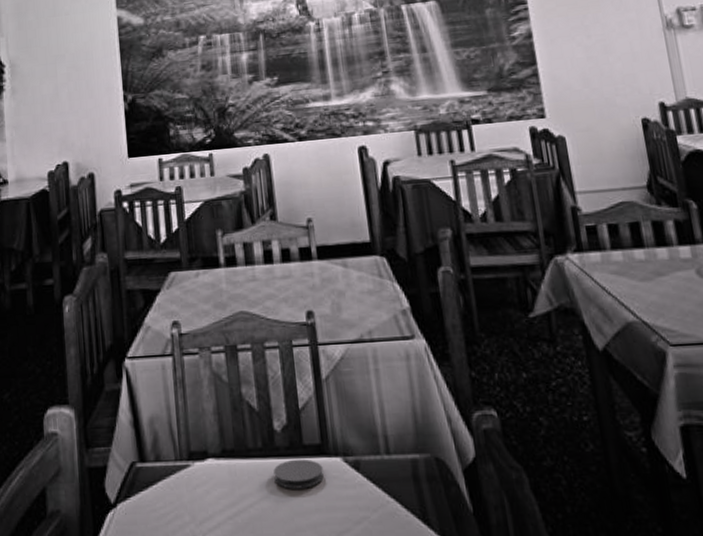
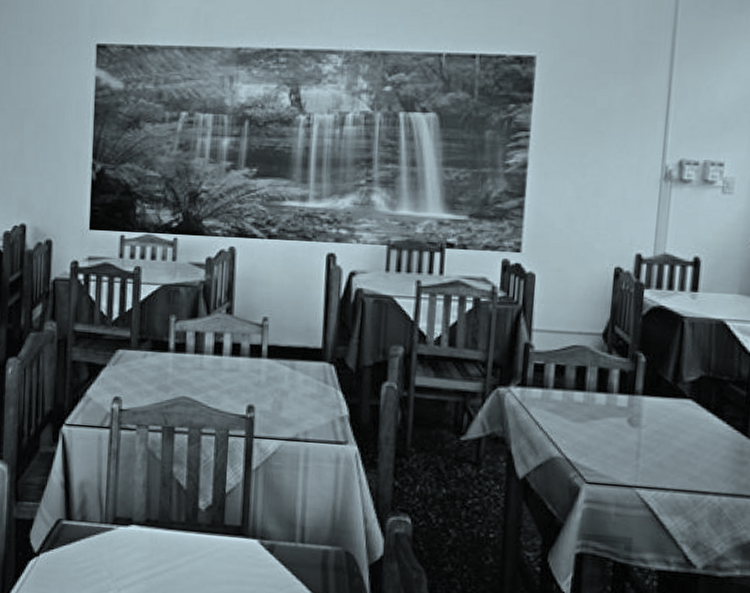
coaster: present [273,459,324,489] -> none [192,536,239,563]

